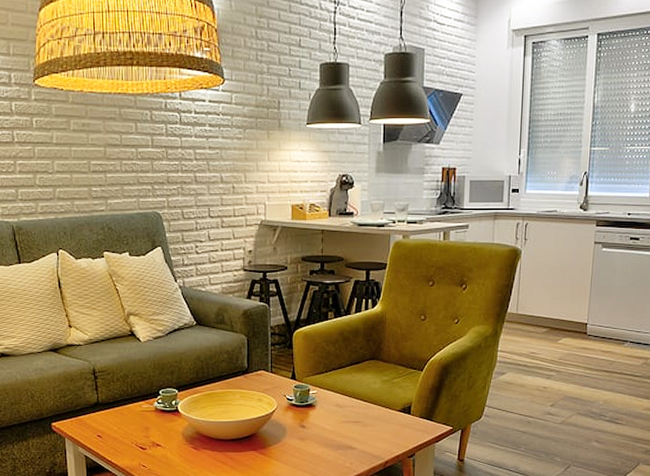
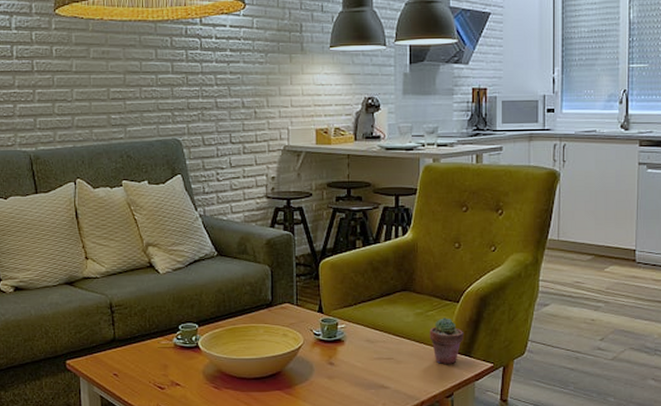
potted succulent: none [395,385,427,427] -> present [429,318,464,364]

